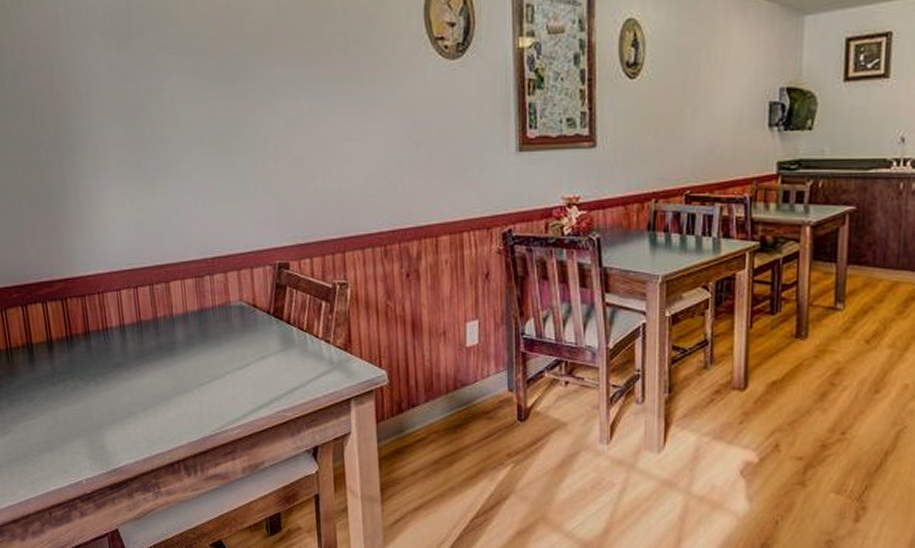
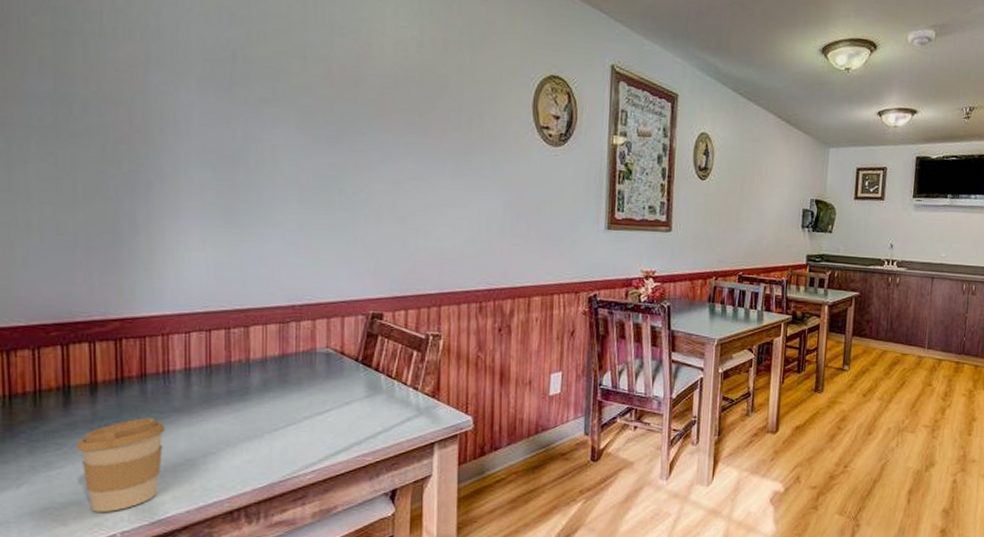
coffee cup: none [43,373,111,460] -> present [77,418,166,512]

